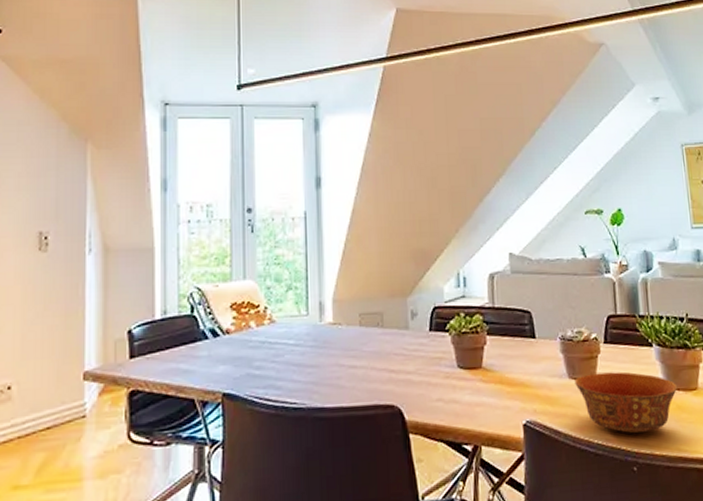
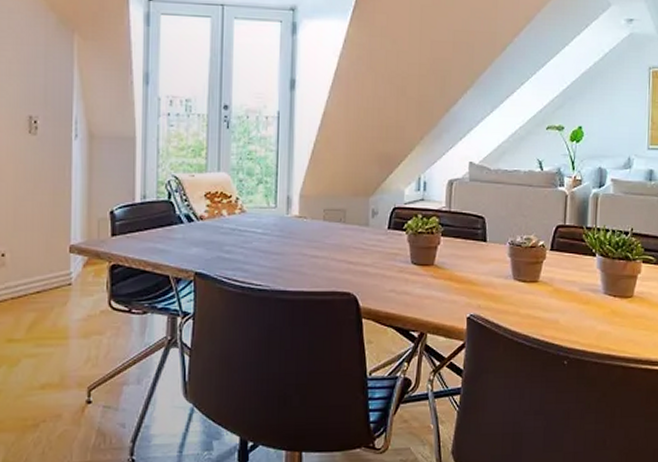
bowl: present [574,371,677,433] -> none [518,277,614,331]

